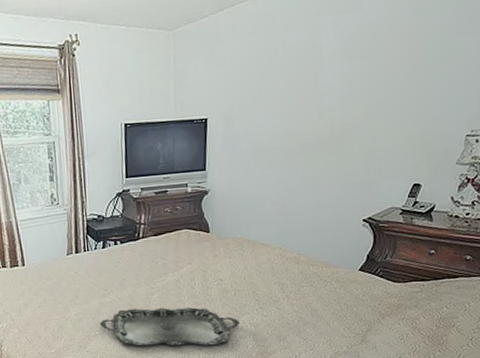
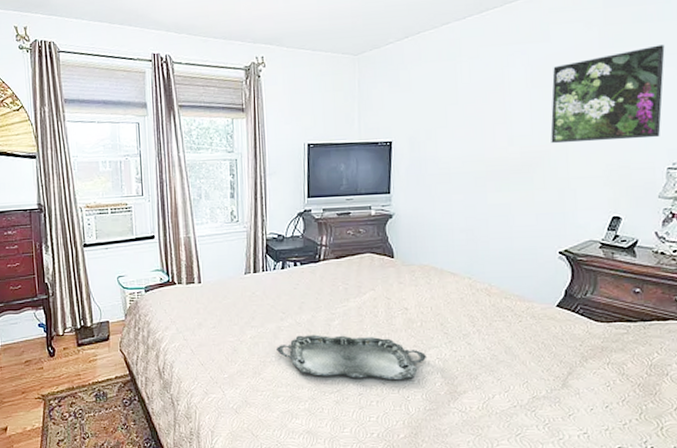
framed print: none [359,12,471,115] -> present [550,44,665,144]

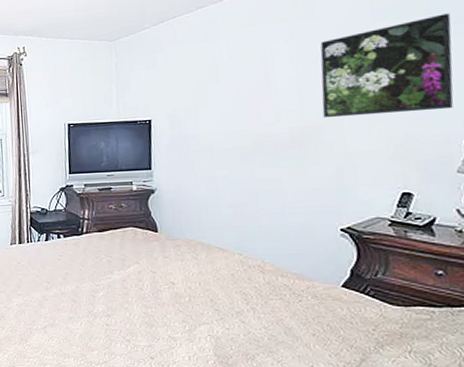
serving tray: present [277,334,426,379] -> none [42,305,196,355]

